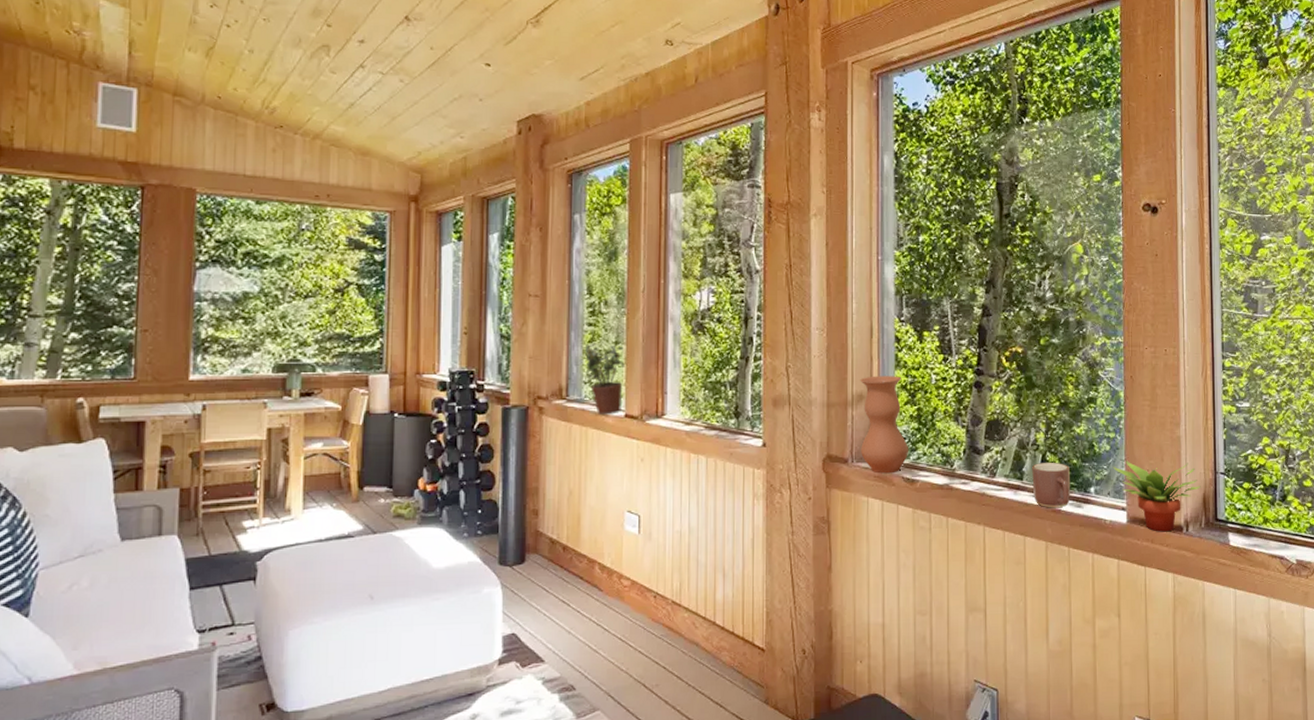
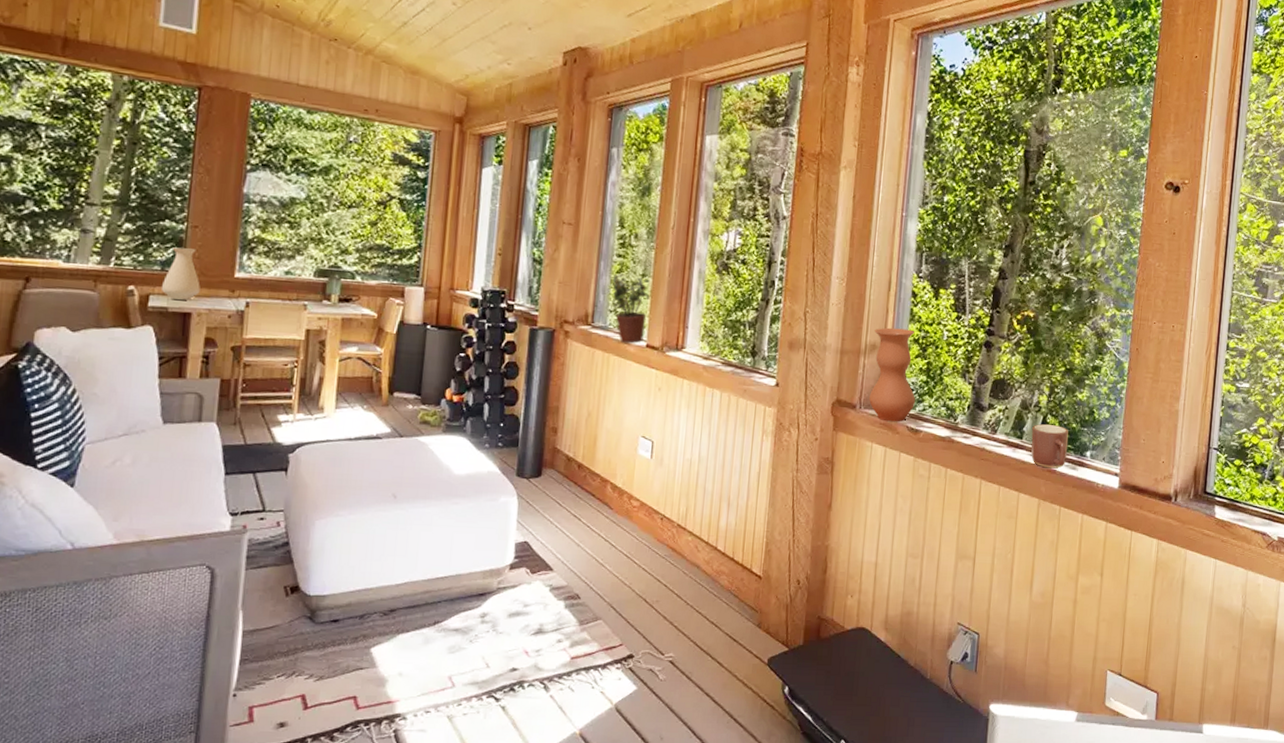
vase: none [113,354,153,409] -> present [162,247,201,301]
succulent plant: present [1113,461,1201,532] -> none [1110,429,1193,500]

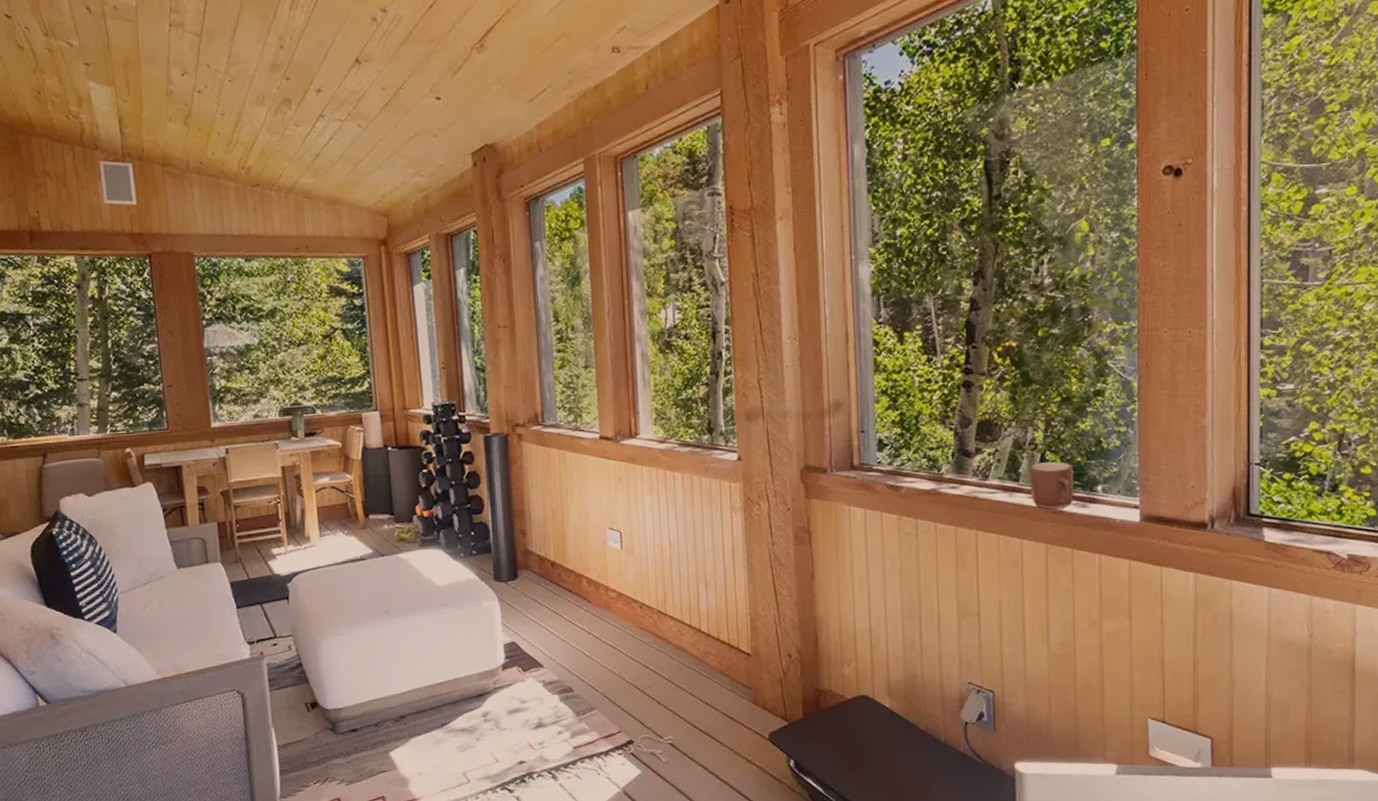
vase: present [162,247,201,301] -> none [152,407,185,456]
potted plant: present [611,274,650,345] -> none [555,369,596,439]
vase: present [869,327,916,422] -> none [837,381,892,482]

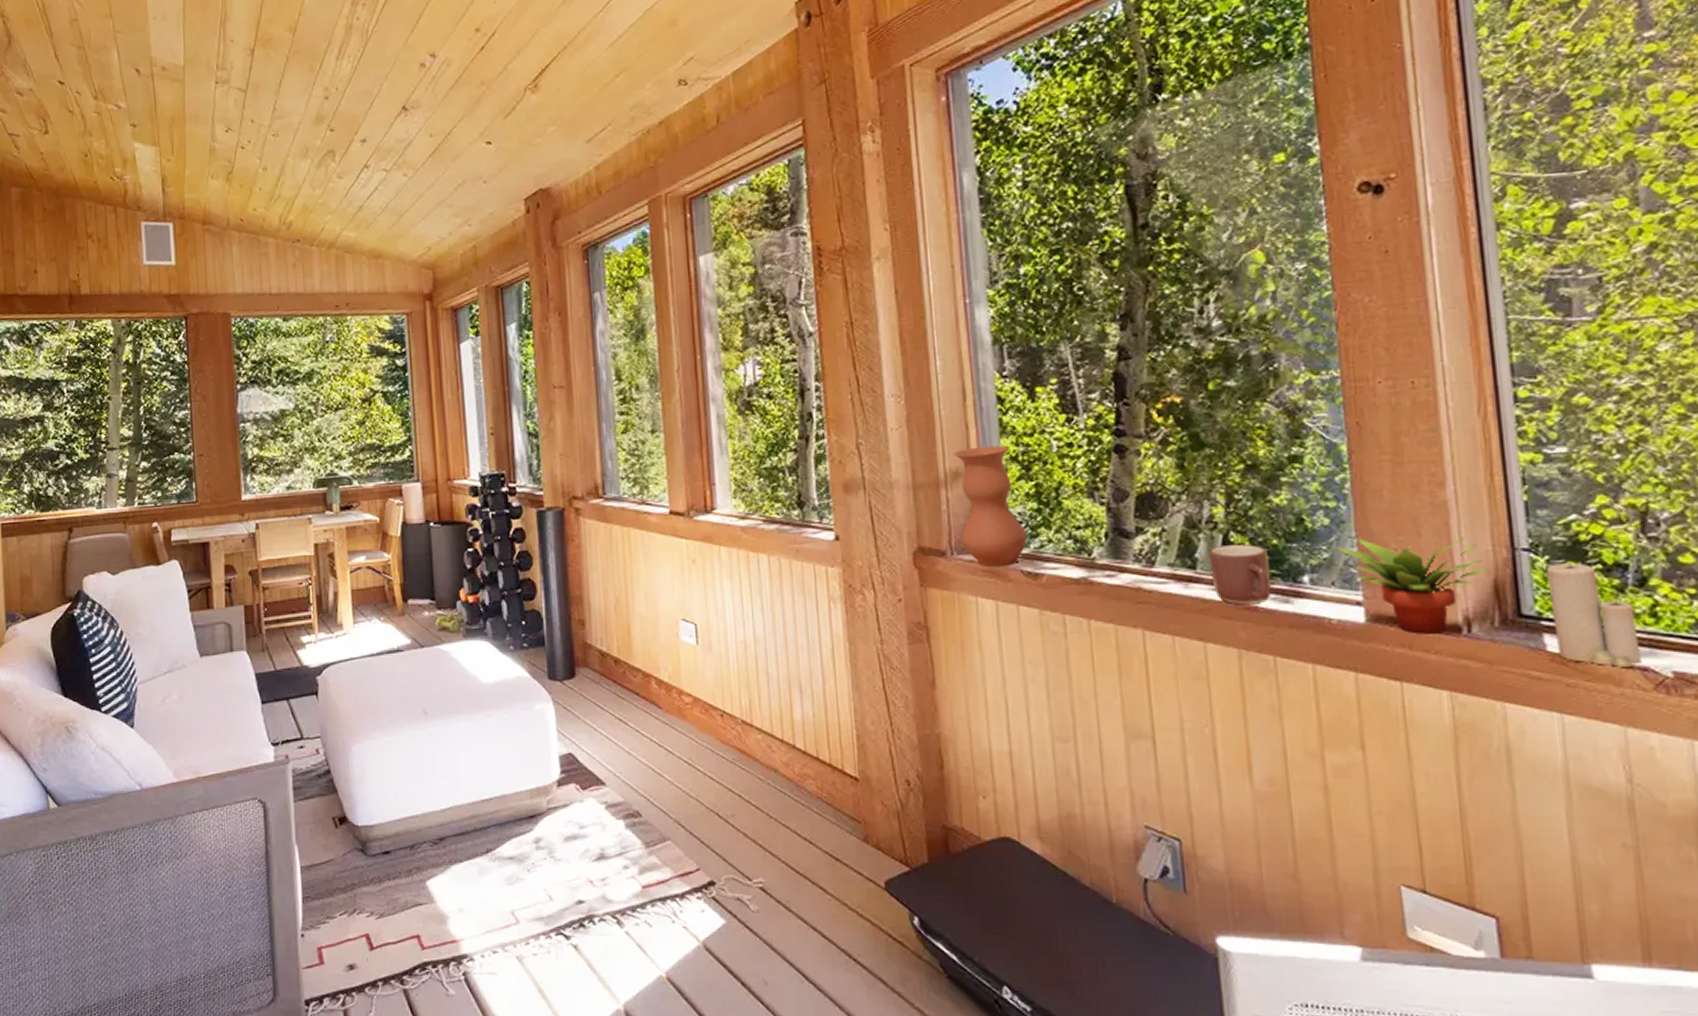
vase: none [837,381,892,482] -> present [954,445,1028,568]
succulent plant: none [1124,454,1230,530] -> present [1337,537,1489,634]
candle: none [1270,472,1328,552] -> present [1546,560,1642,667]

